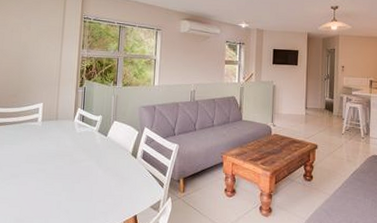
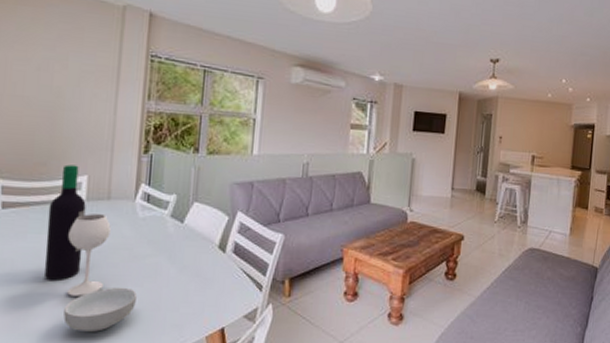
wine bottle: none [14,96,58,190] -> present [44,164,111,296]
cereal bowl: none [27,183,75,216] -> present [63,287,137,332]

